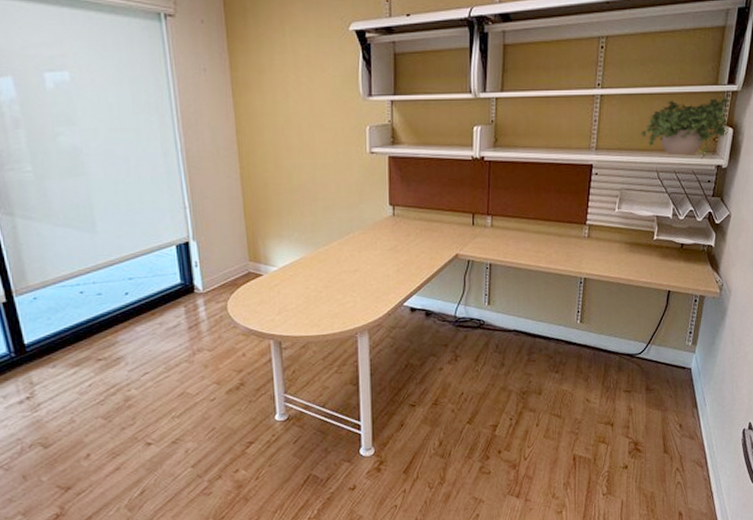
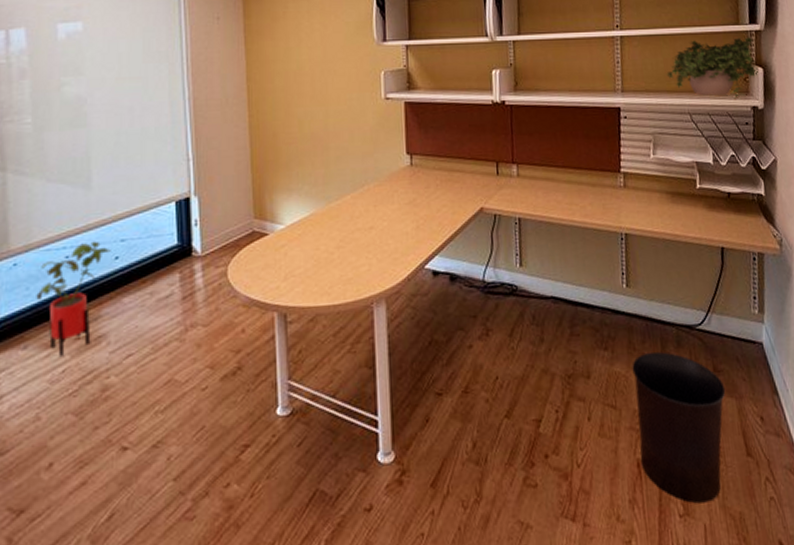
house plant: none [58,279,121,375] -> present [36,241,111,358]
waste bin: none [576,375,654,486] -> present [632,352,726,504]

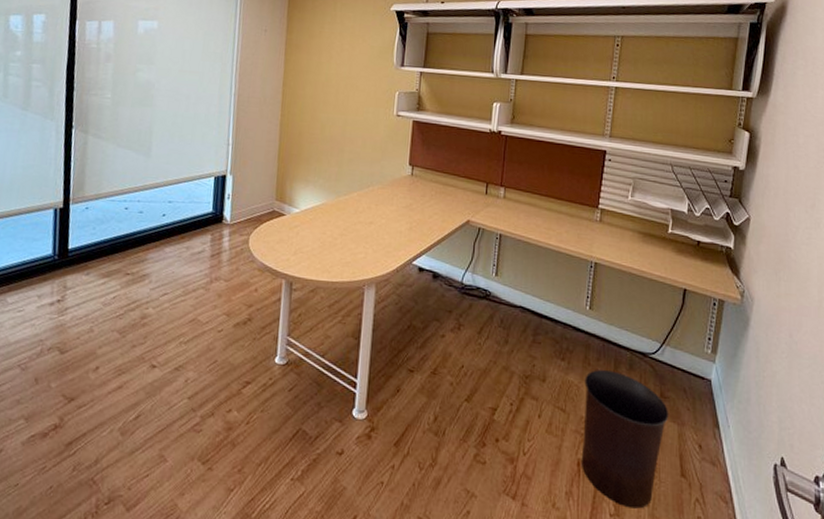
house plant: present [36,241,111,358] -> none [100,199,160,287]
potted plant: present [665,36,758,99] -> none [653,99,744,157]

